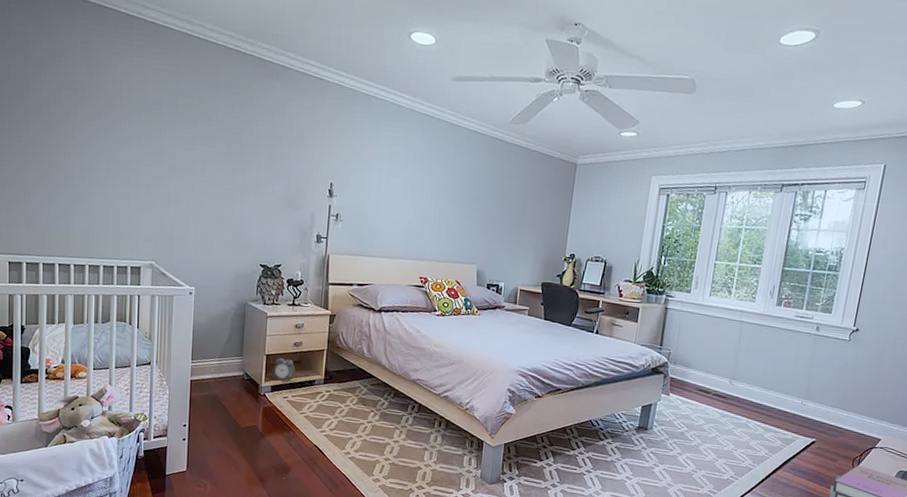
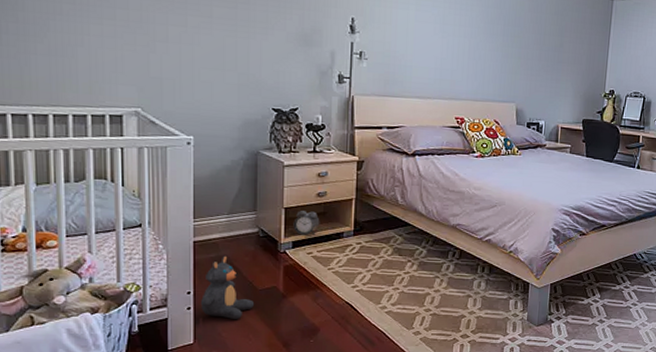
stuffed animal: none [193,394,238,454] -> present [200,255,255,320]

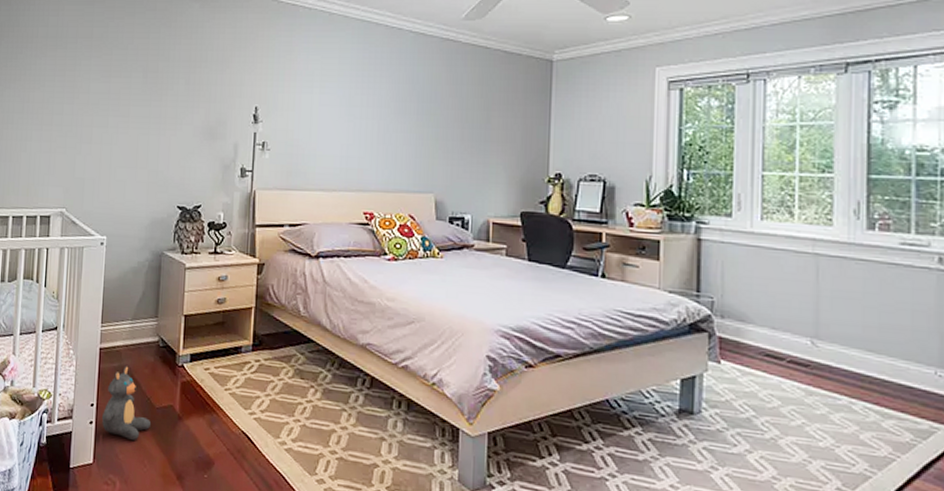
alarm clock: present [293,211,320,236] -> none [191,319,219,349]

